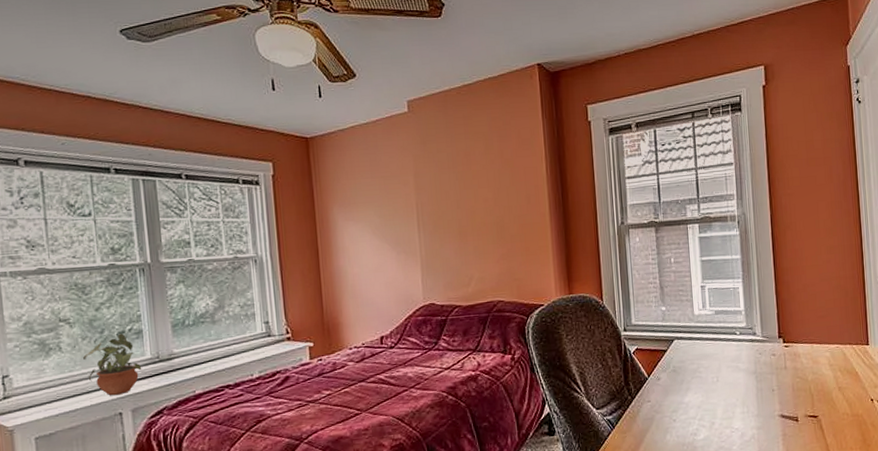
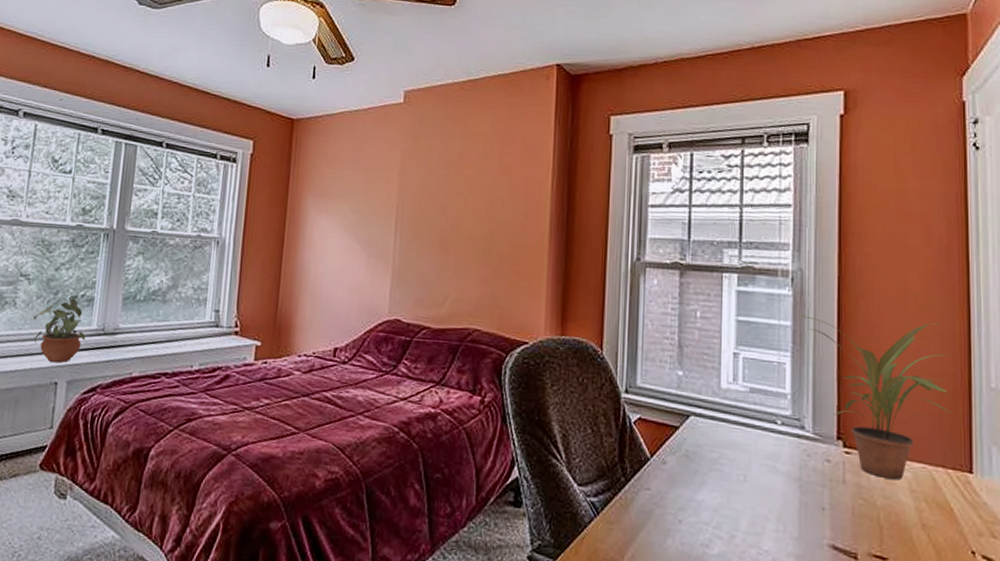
potted plant: none [745,239,853,360] -> present [798,313,953,480]

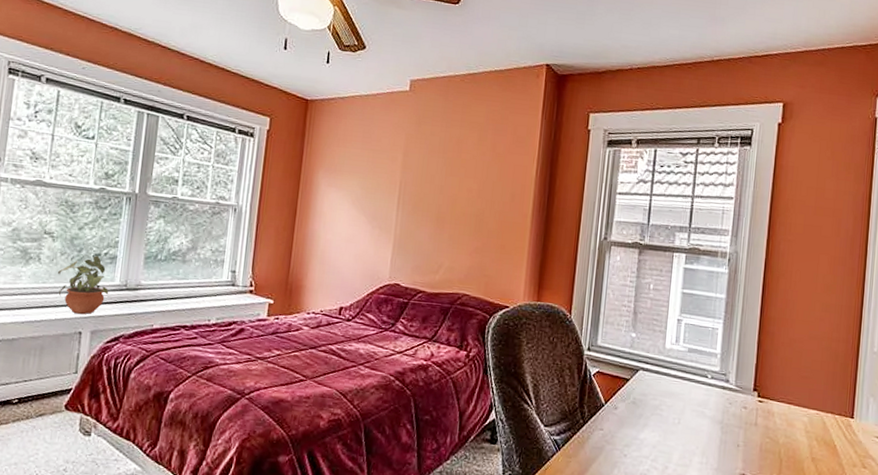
potted plant: present [798,313,953,480] -> none [731,288,847,424]

